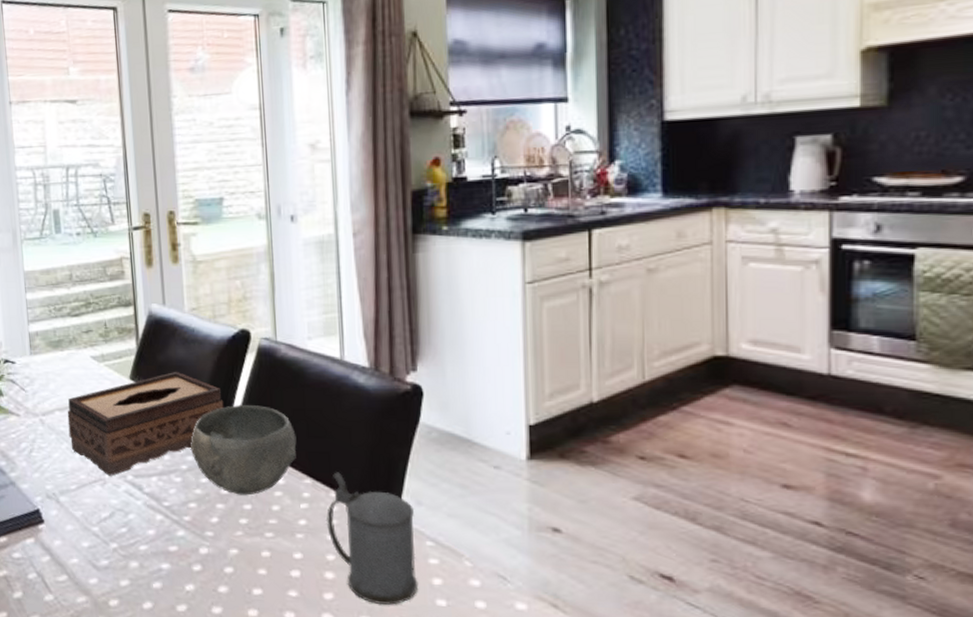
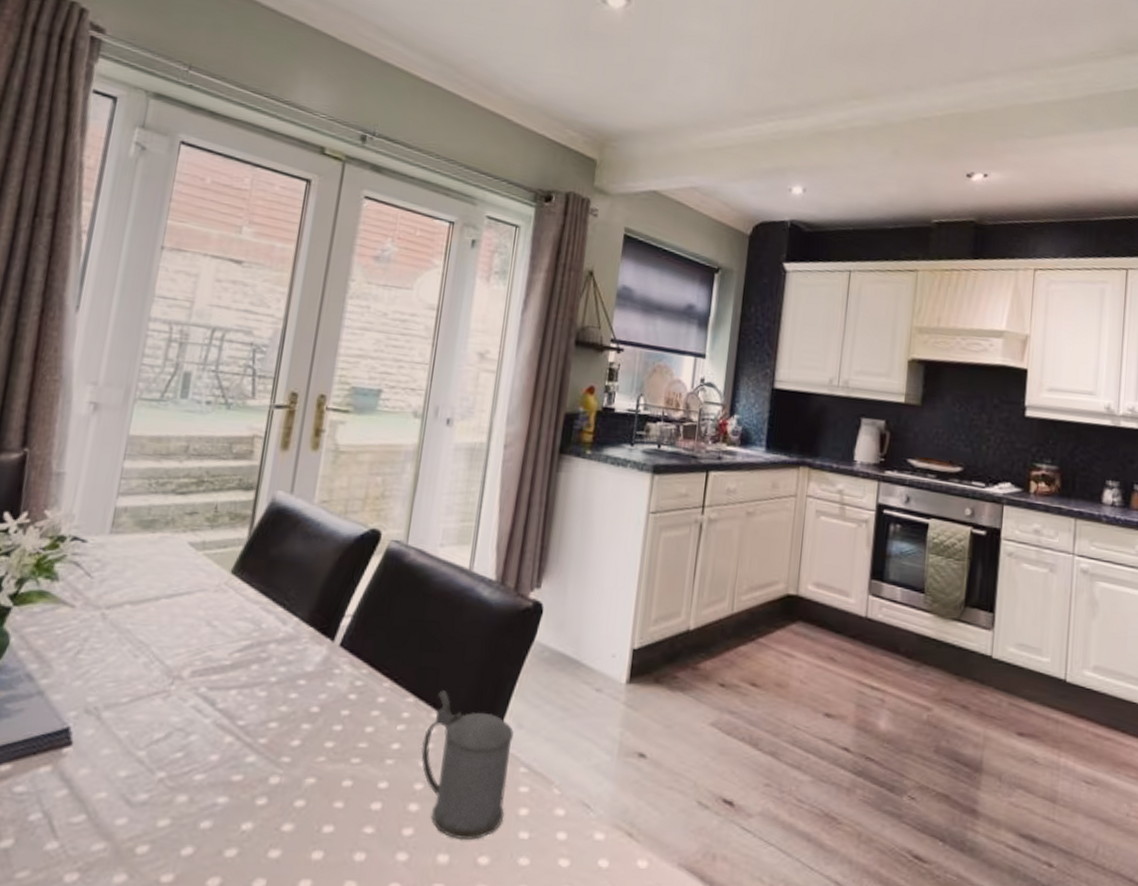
tissue box: present [67,371,224,476] -> none [135,568,336,687]
bowl: present [190,405,297,496] -> none [286,611,408,715]

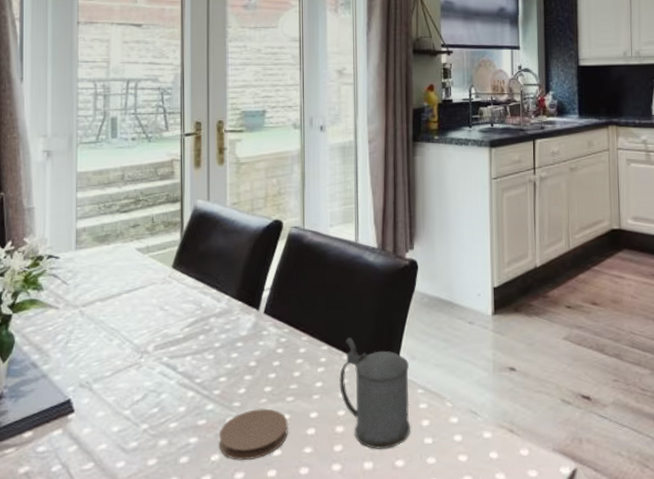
coaster: none [253,768,349,834] -> present [219,408,288,460]

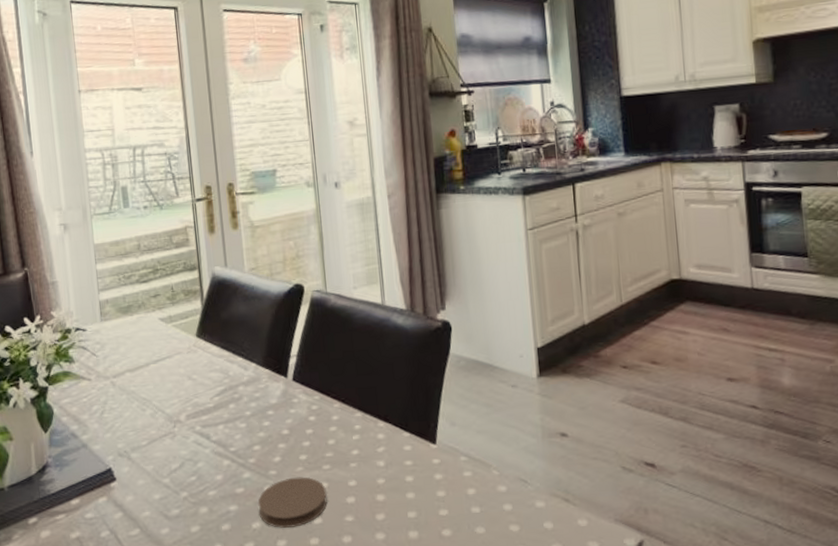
beer stein: present [339,337,411,450] -> none [376,404,456,519]

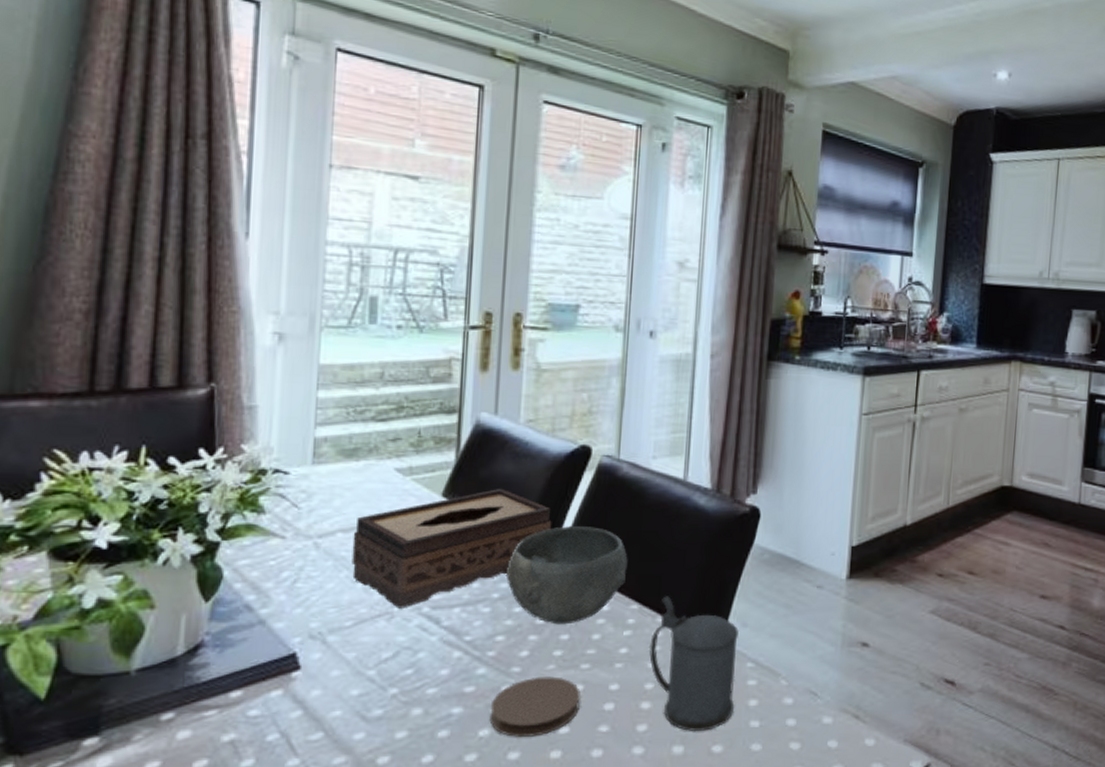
tissue box: none [137,326,283,429] -> present [351,488,552,608]
bowl: none [253,351,348,434] -> present [507,526,628,625]
beer stein: none [376,404,456,519] -> present [649,596,739,732]

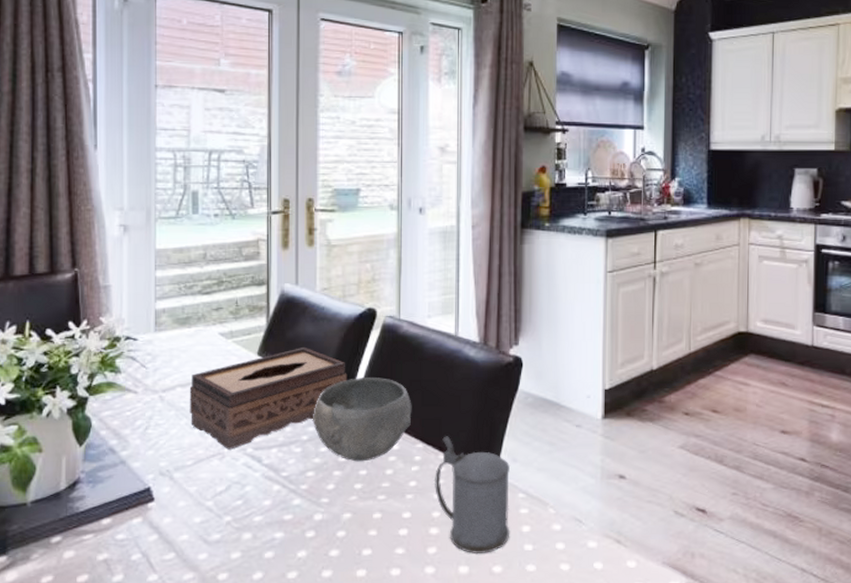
coaster: present [489,676,581,737] -> none [305,506,379,558]

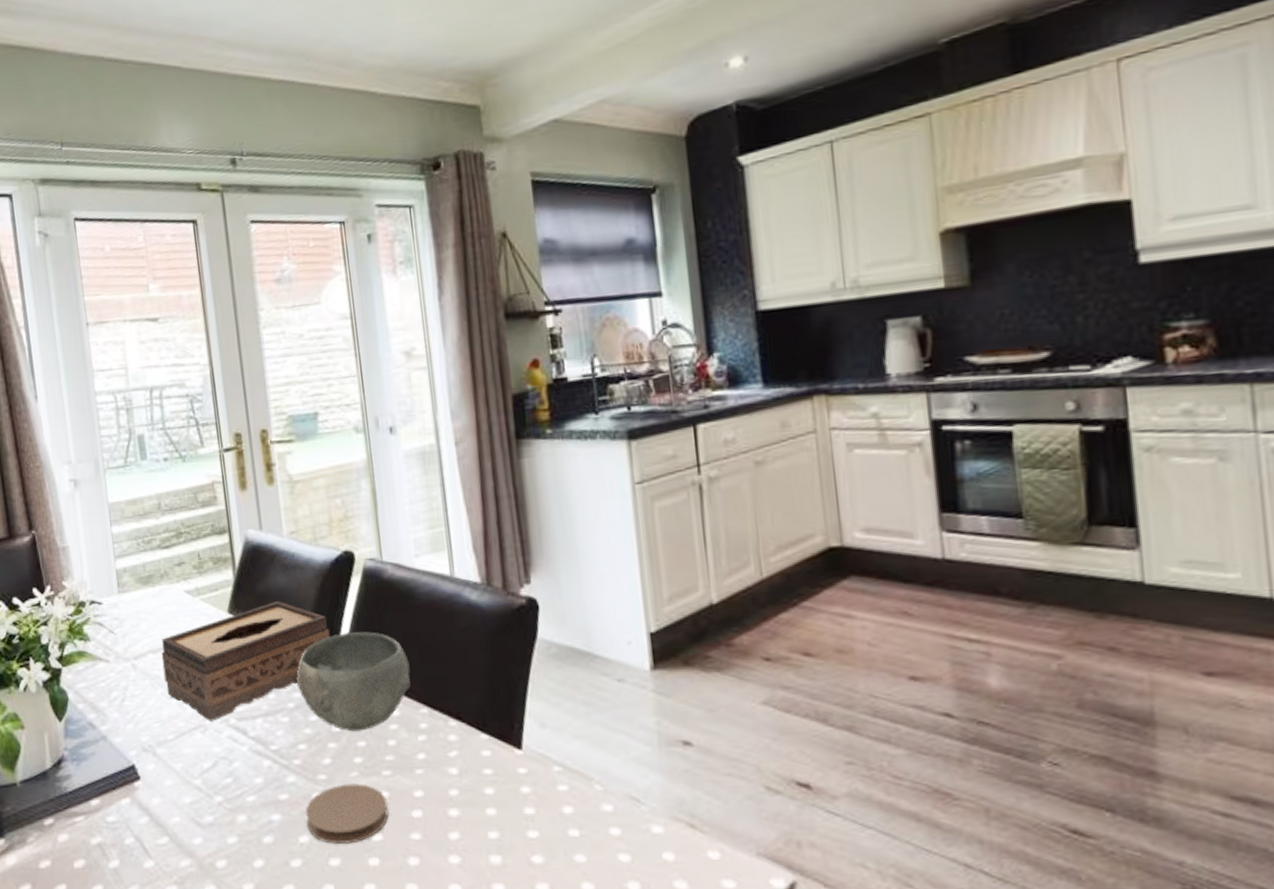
coaster: none [305,506,379,558] -> present [305,783,389,844]
beer stein: present [435,436,510,555] -> none [446,698,549,841]

